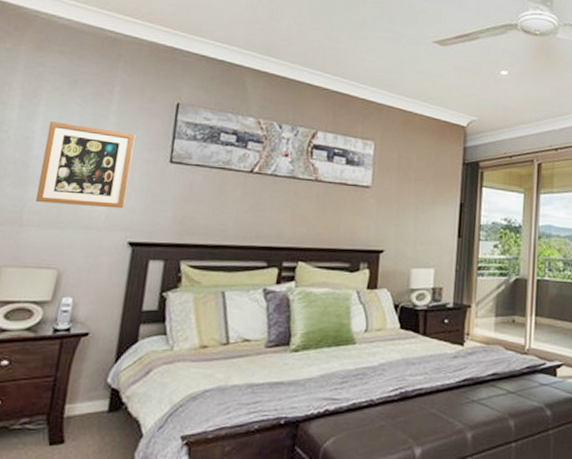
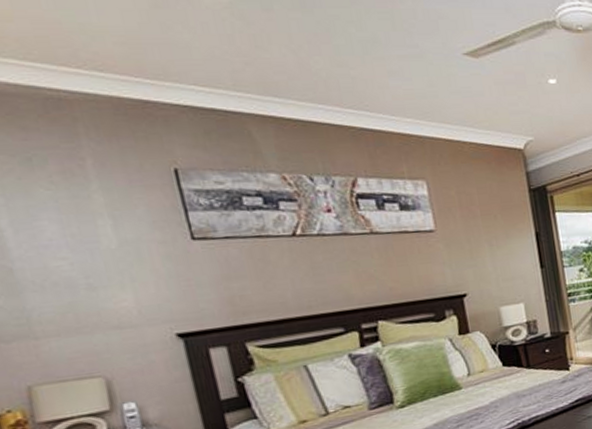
wall art: present [35,121,136,209] -> none [16,212,156,310]

